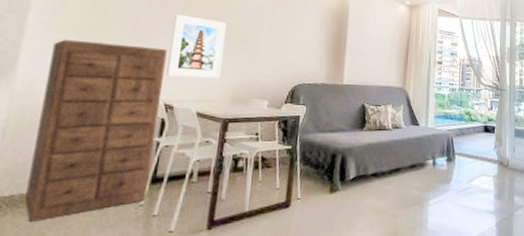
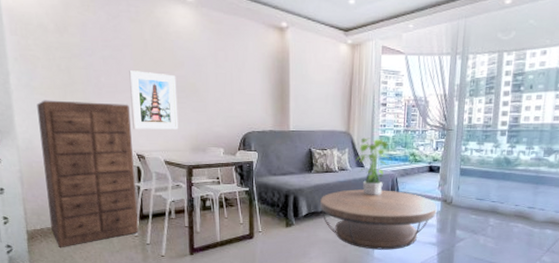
coffee table: none [370,149,494,220] -> present [319,189,437,250]
potted plant: none [409,94,449,157] -> present [354,138,393,195]

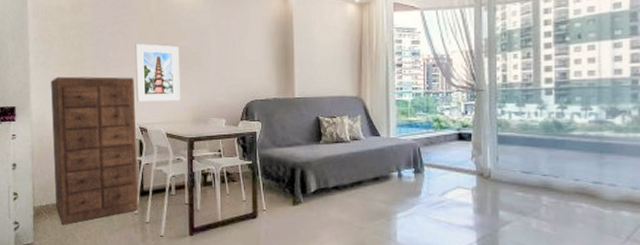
coffee table: present [319,189,437,250] -> none [330,162,472,234]
potted plant: present [354,138,393,195] -> none [368,102,414,168]

